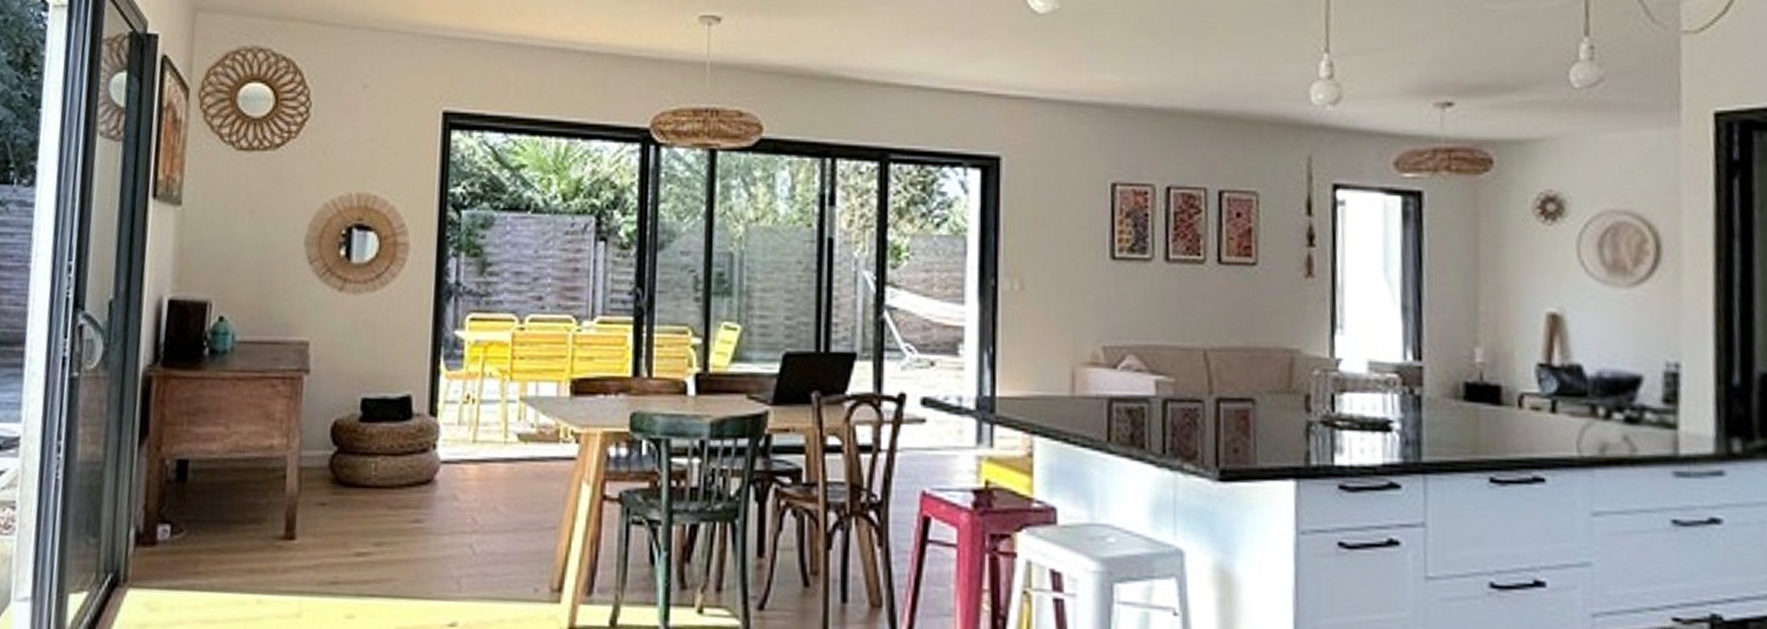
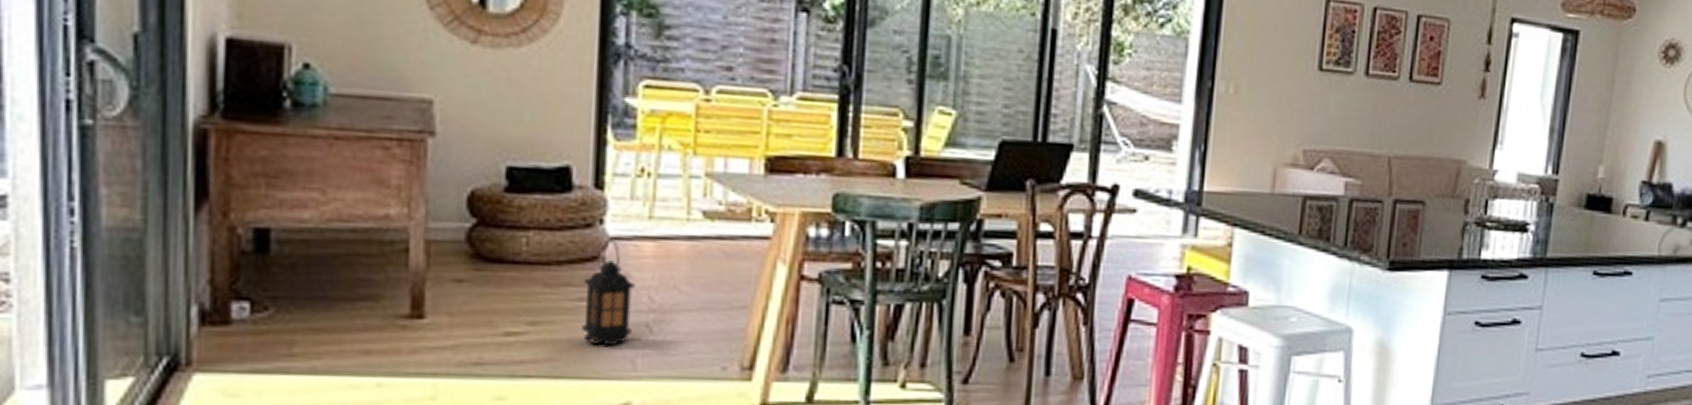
lantern: none [417,463,461,567] -> present [582,239,636,346]

